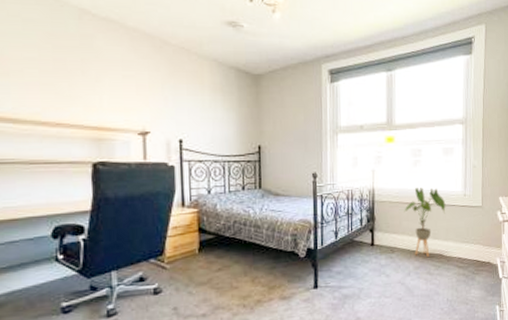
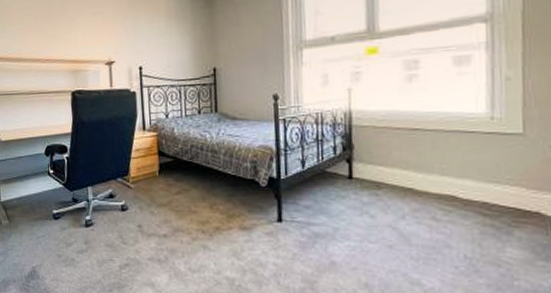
house plant: present [404,187,446,257] -> none [394,109,460,197]

